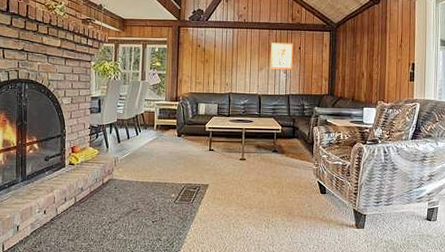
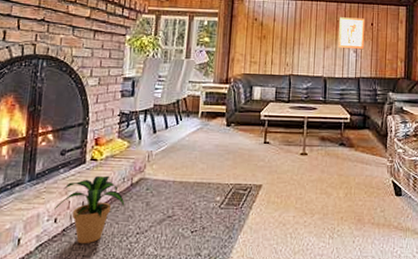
potted plant: none [43,177,99,231] -> present [54,175,125,244]

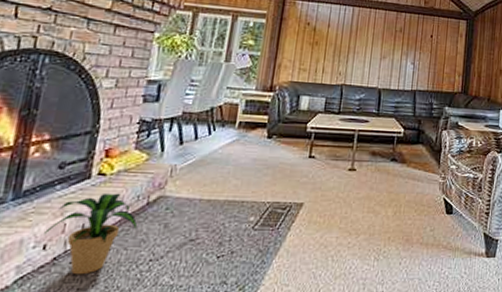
wall art: present [338,17,366,49] -> none [396,27,425,61]

